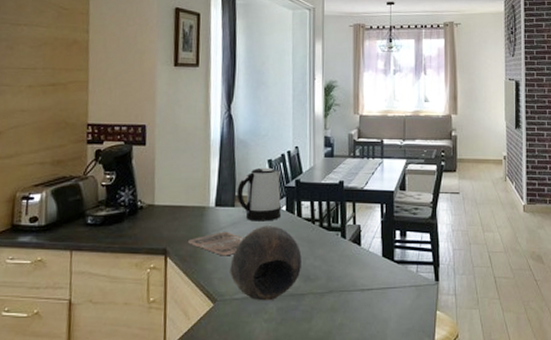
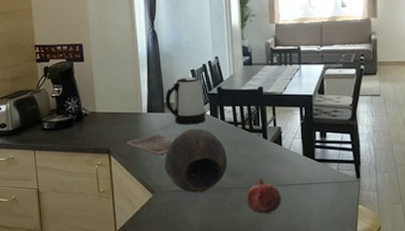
fruit: none [320,281,358,324] -> present [246,177,281,214]

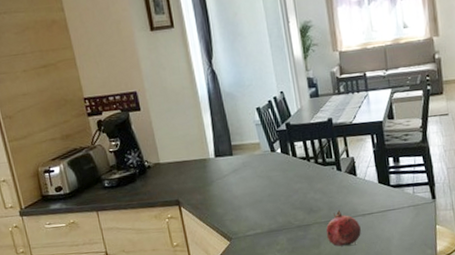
home sign: present [126,134,175,155] -> none [196,178,247,201]
bowl: present [164,128,227,193] -> none [238,168,304,235]
kettle: present [165,77,205,125] -> none [232,115,277,167]

